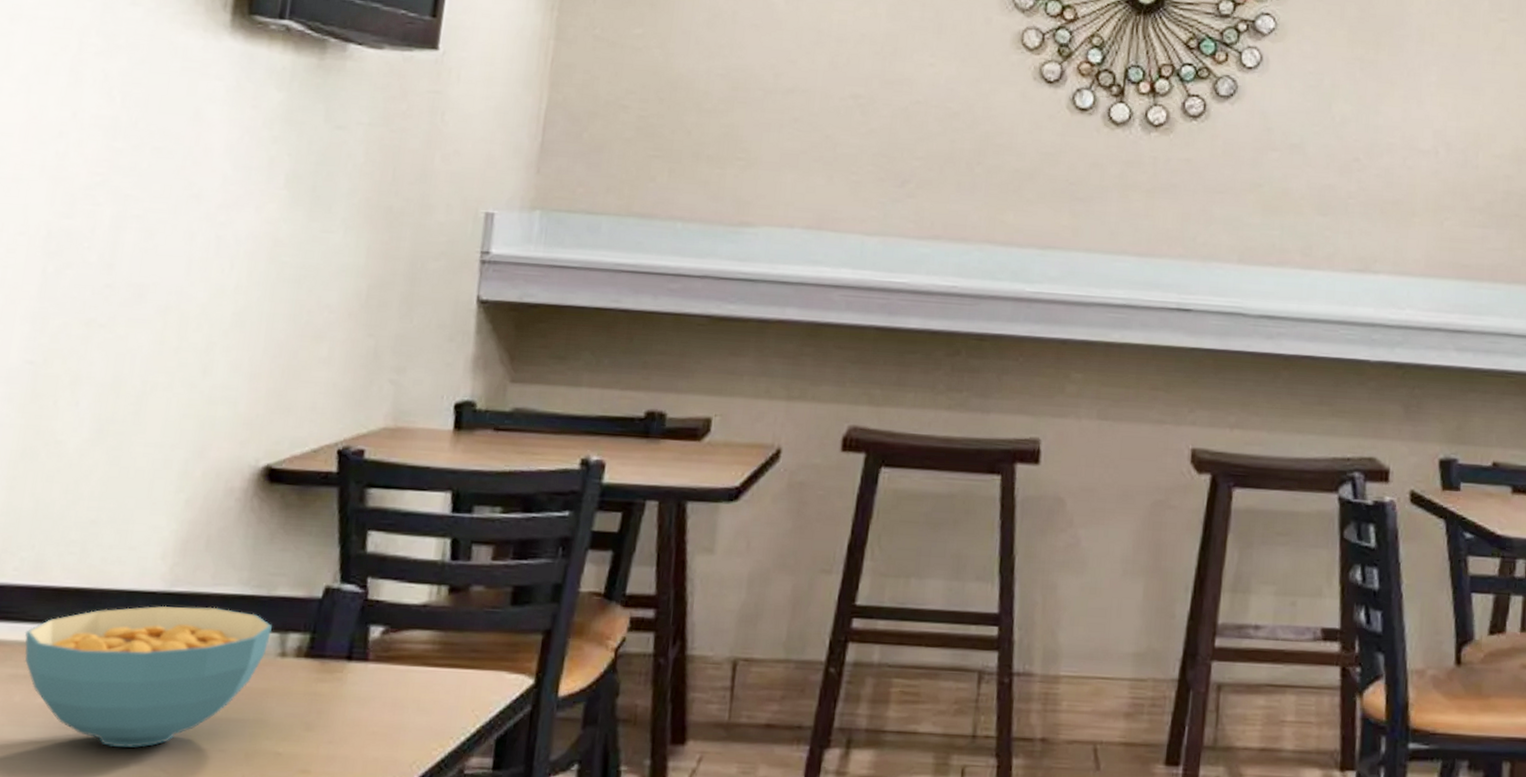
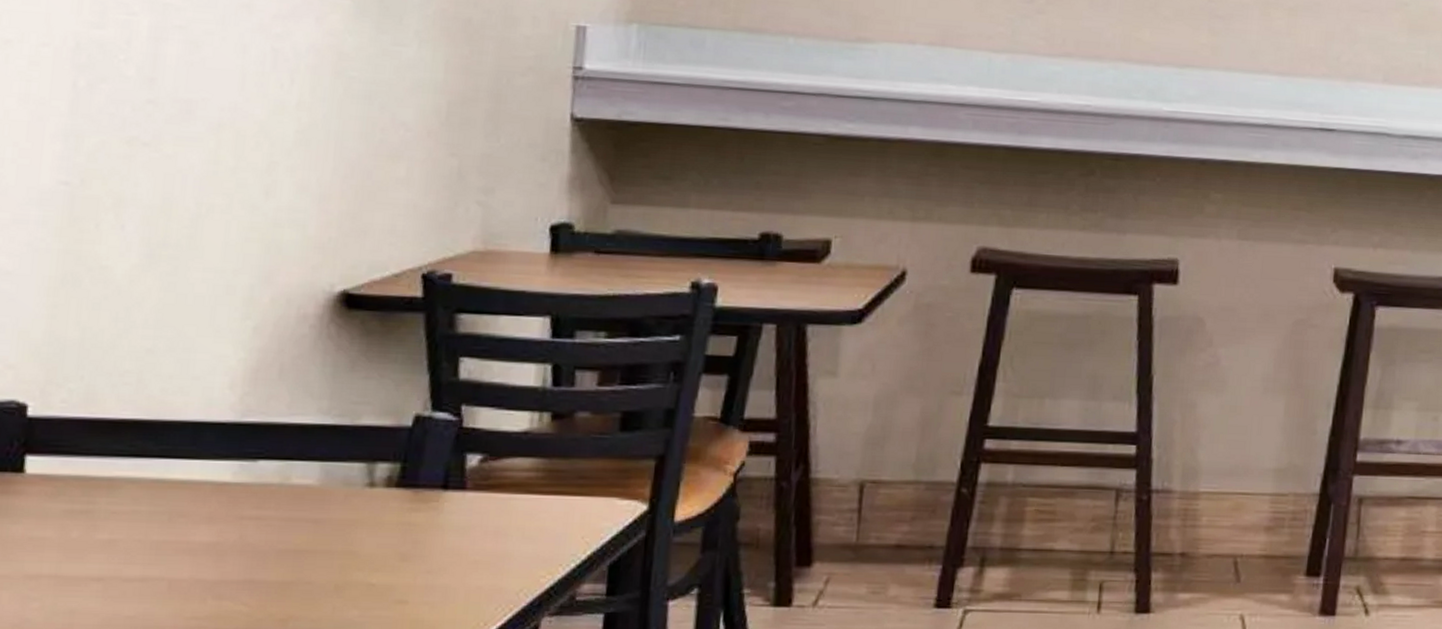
cereal bowl: present [24,605,272,748] -> none [78,436,359,582]

